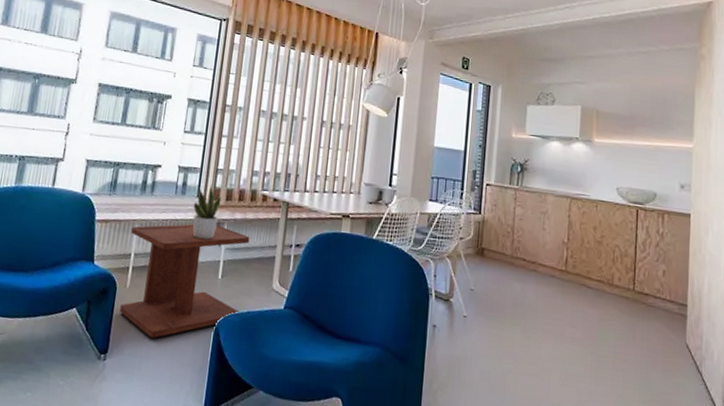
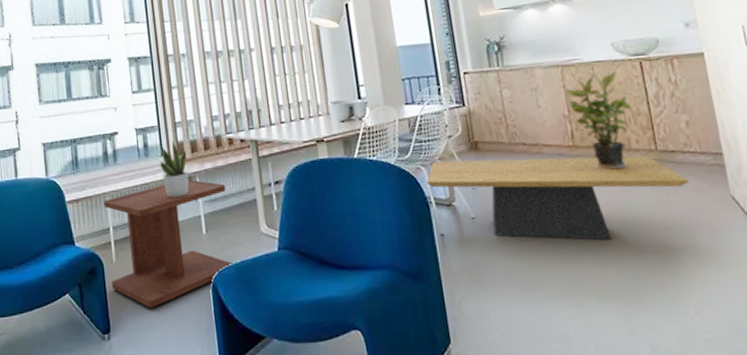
coffee table: none [431,257,655,362] -> present [426,155,690,241]
potted plant: none [569,209,622,301] -> present [565,72,632,170]

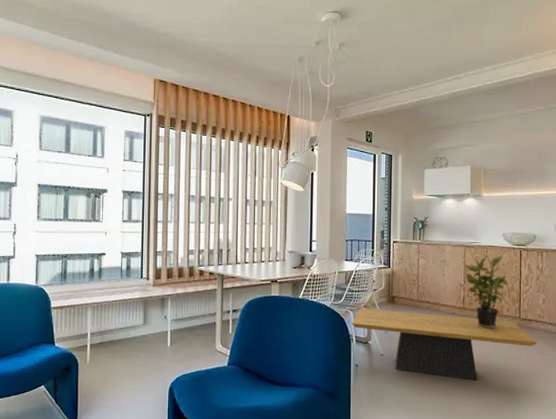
side table: present [104,179,233,308] -> none [84,300,192,403]
potted plant: present [160,140,189,198] -> none [139,266,163,314]

